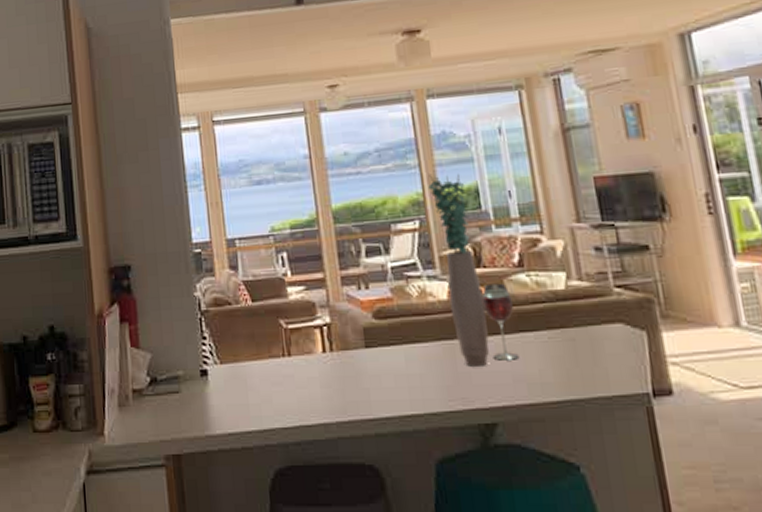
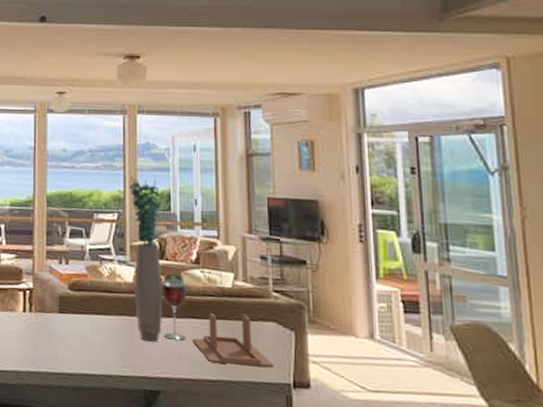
napkin holder: none [526,319,627,380] -> present [192,313,274,367]

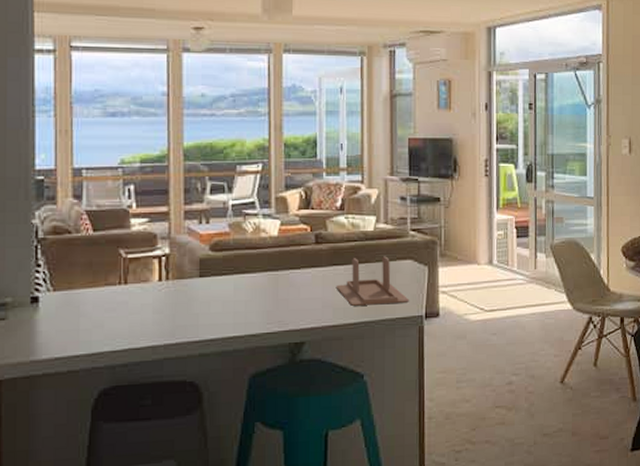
vase: present [129,176,164,342] -> none [274,122,309,294]
wineglass: present [162,274,186,341] -> none [308,223,331,289]

